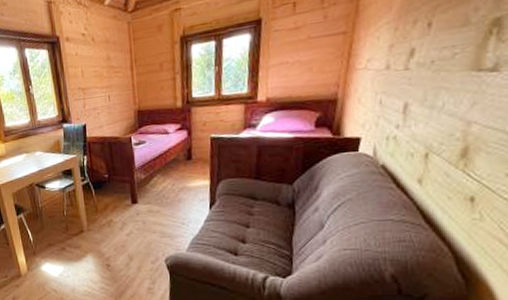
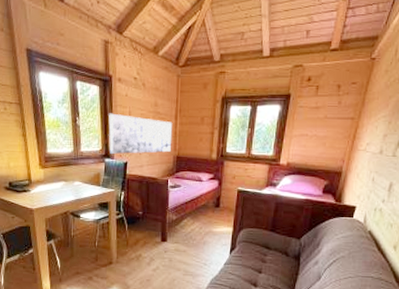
wall art: none [61,74,130,118] -> present [108,113,173,154]

